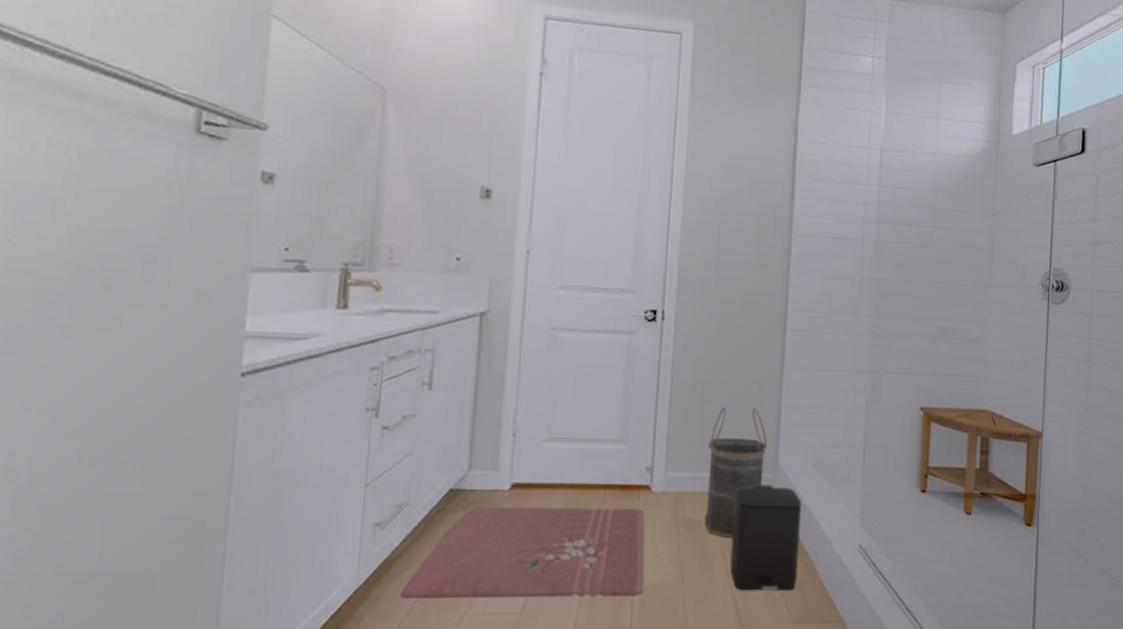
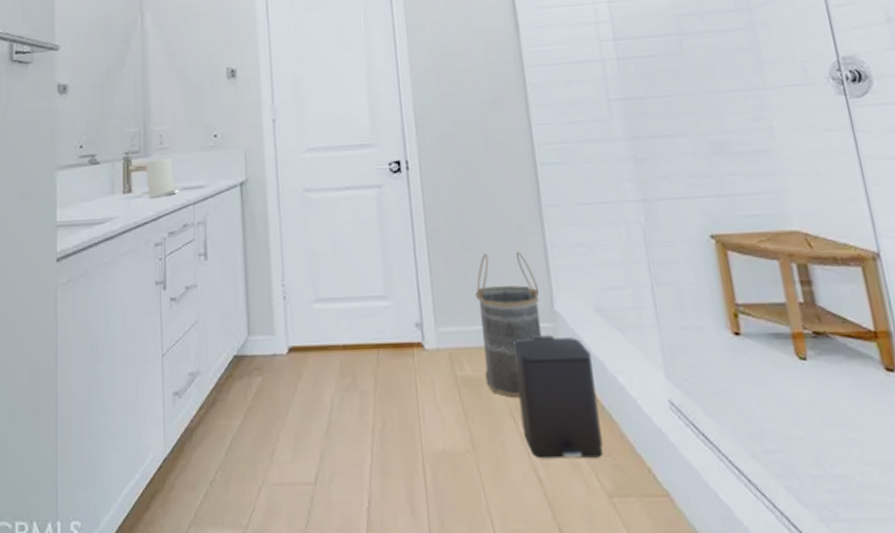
candle: none [357,275,412,318] -> present [140,157,183,198]
towel: present [400,506,645,600] -> none [203,368,434,469]

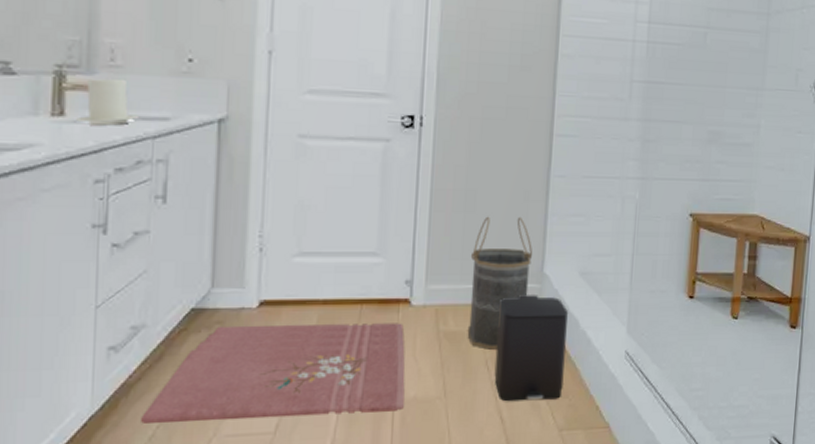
towel: none [203,368,434,469] -> present [141,323,405,424]

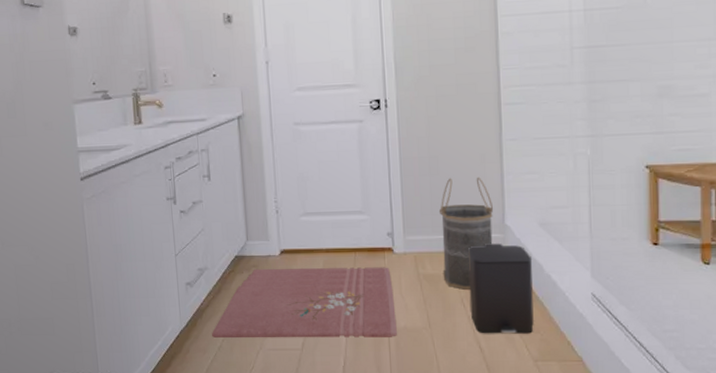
candle: present [76,78,140,126] -> none [149,94,187,129]

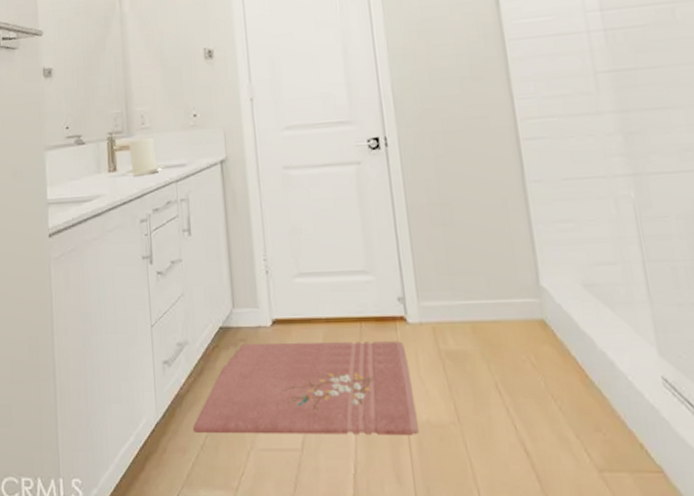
candle: none [149,94,187,129] -> present [124,137,166,176]
basket: present [438,177,493,290] -> none [457,226,528,371]
pedal bin: present [467,243,534,334] -> none [497,310,593,432]

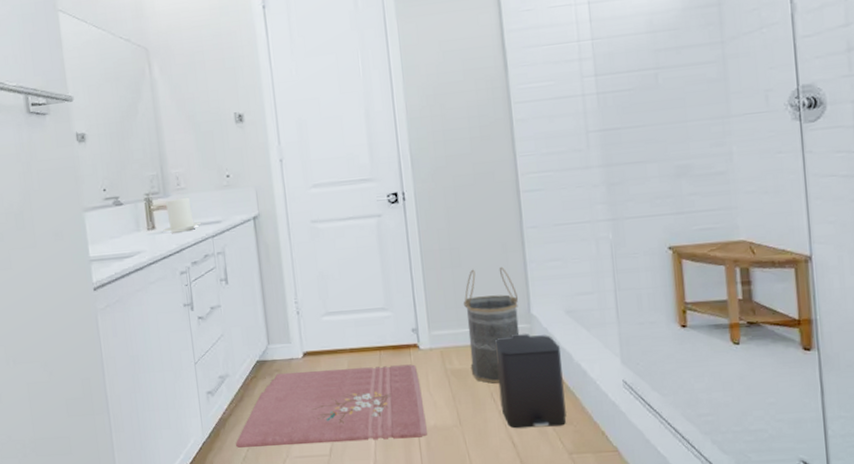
basket: none [457,226,528,371] -> present [463,266,520,384]
pedal bin: none [497,310,593,432] -> present [494,334,567,429]

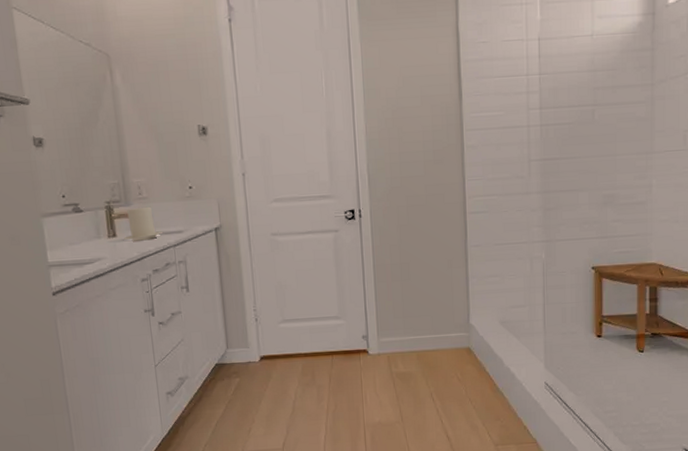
towel: present [236,364,427,448] -> none [194,367,372,443]
basket: present [463,266,520,384] -> none [410,281,459,385]
pedal bin: present [494,334,567,429] -> none [436,341,495,424]

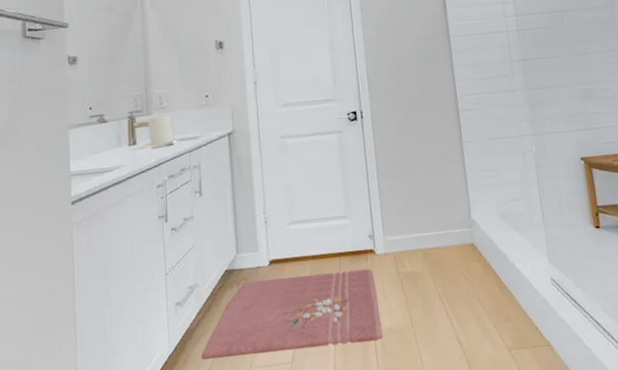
towel: none [194,367,372,443] -> present [201,269,383,360]

